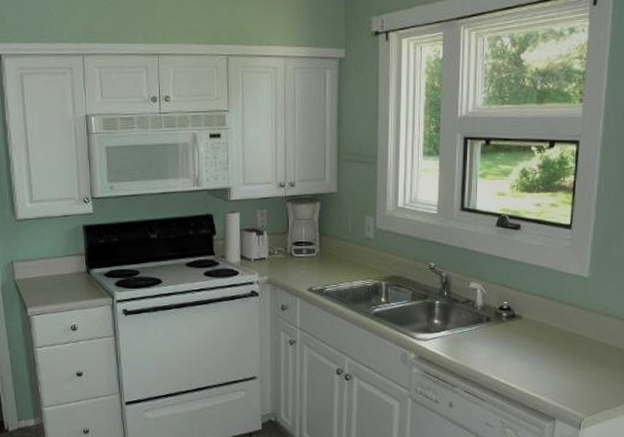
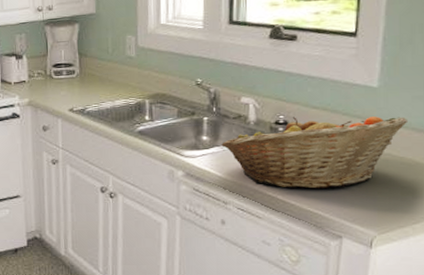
fruit basket: none [451,303,612,373] -> present [221,116,407,189]

